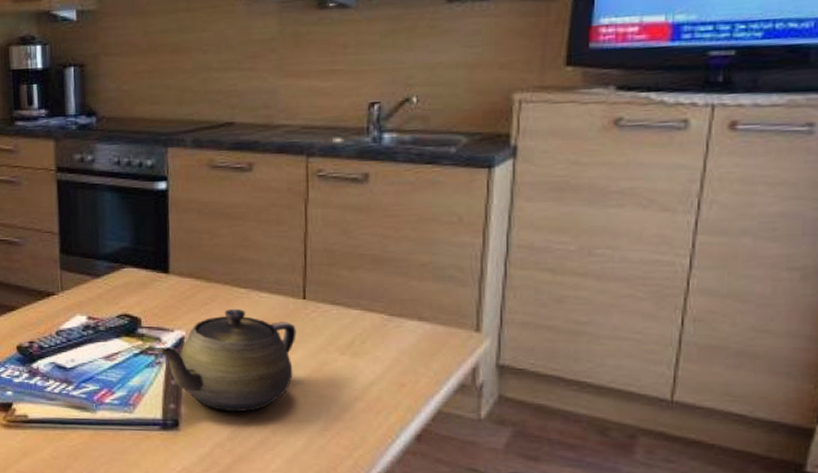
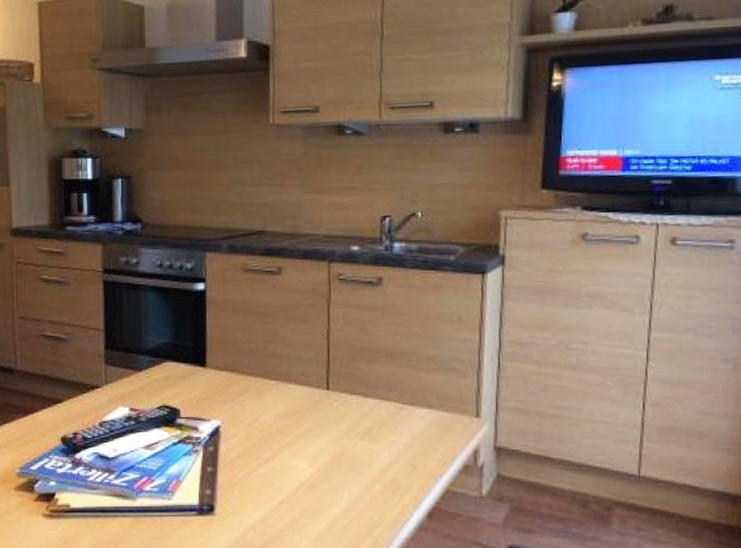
teapot: present [157,309,297,413] -> none [194,400,321,497]

